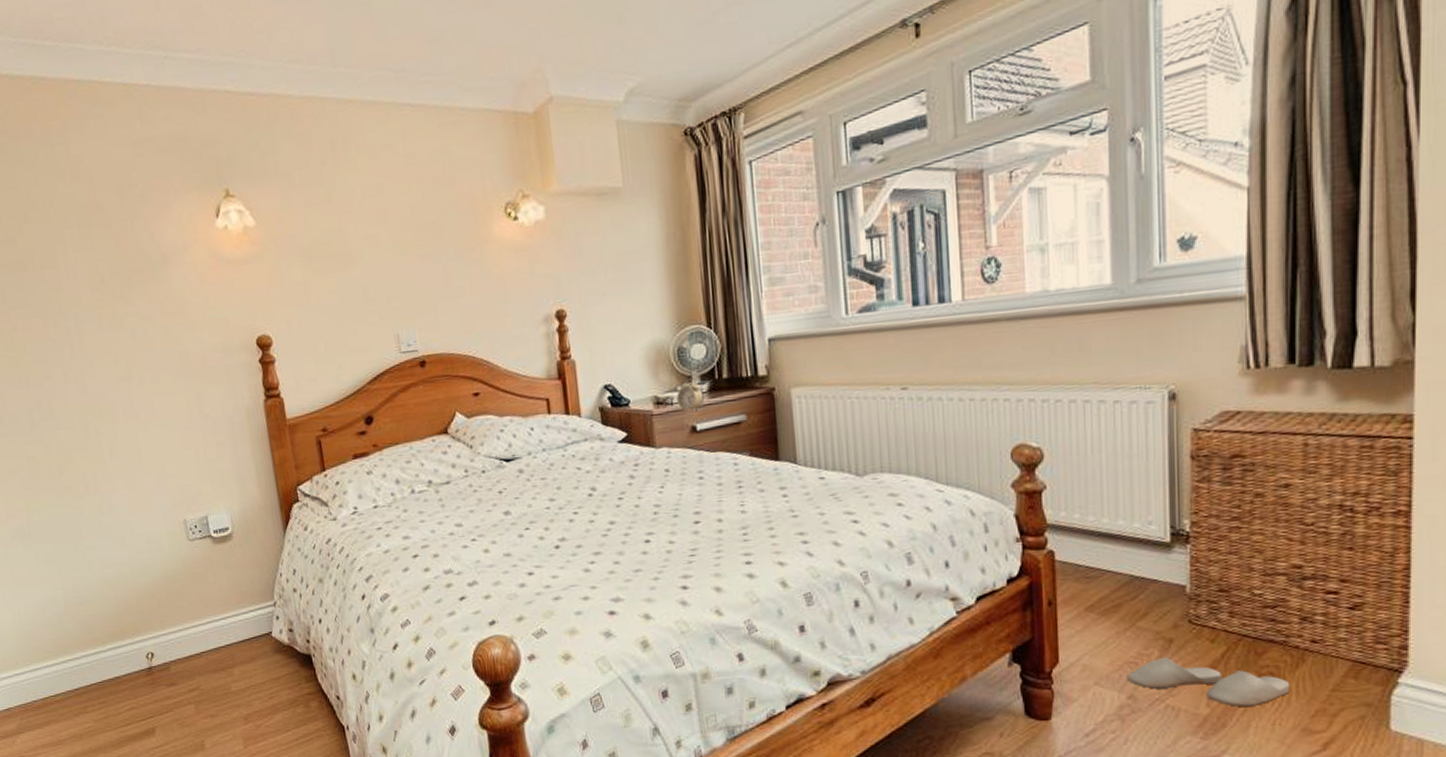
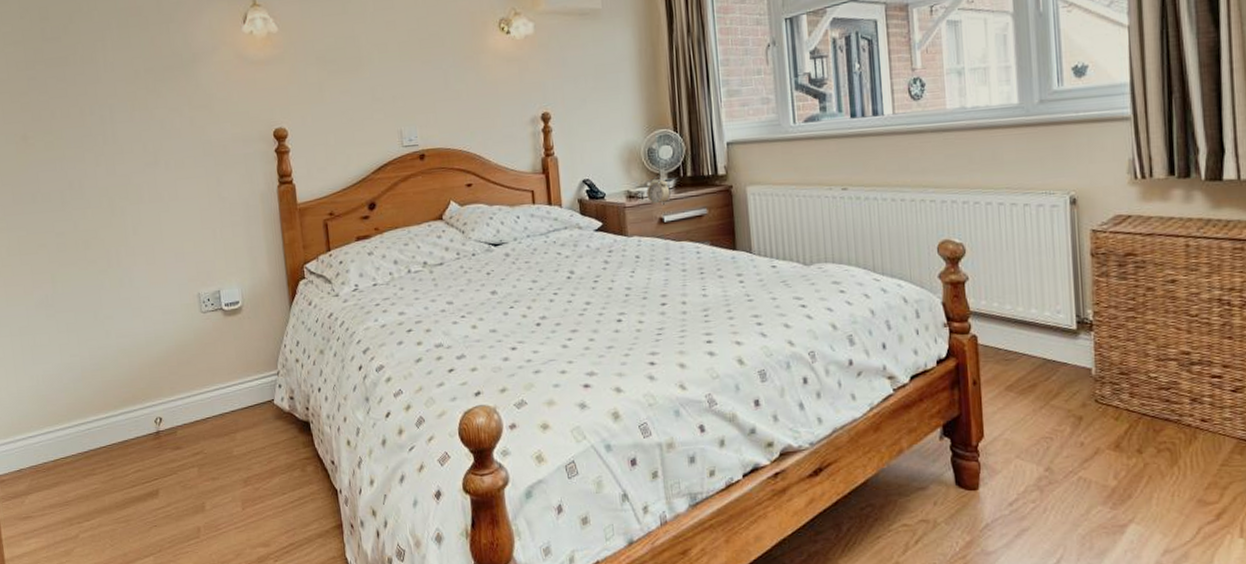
slippers: present [1127,657,1290,707] -> none [1044,433,1186,479]

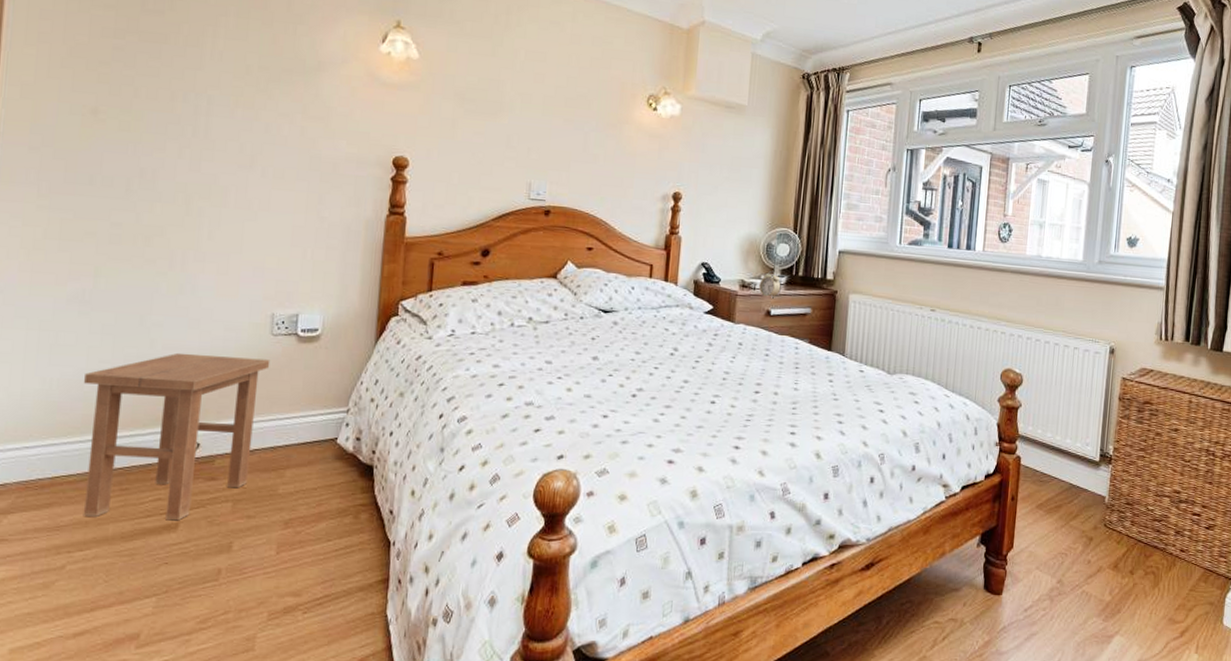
stool: none [61,335,206,491] -> present [83,352,271,521]

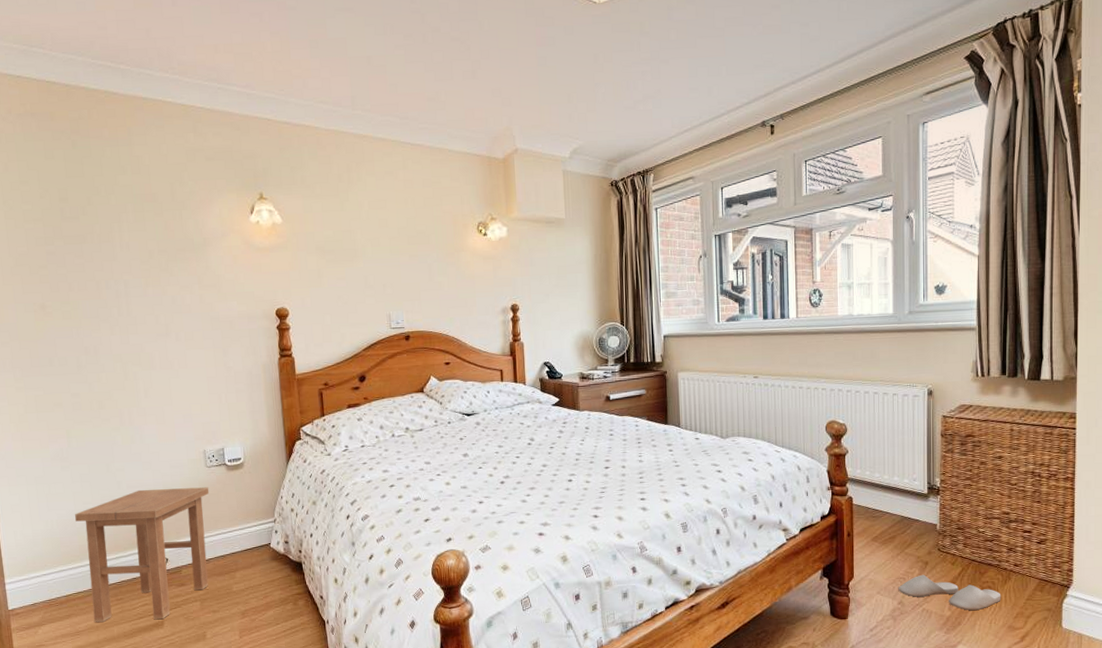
alarm clock: present [759,270,781,299] -> none [597,361,616,385]
slippers: none [1058,551,1165,597] -> present [898,574,1001,610]

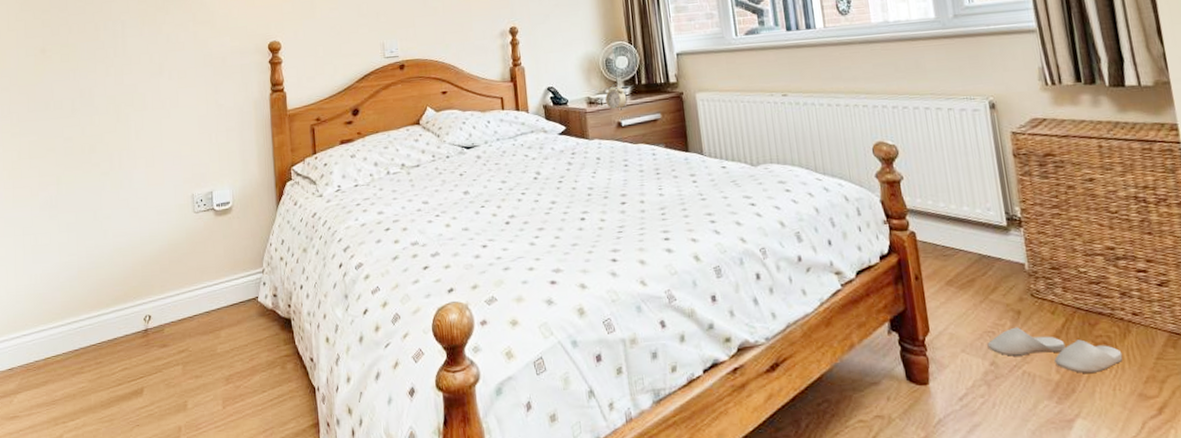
stool: present [75,487,210,622] -> none [59,234,196,390]
alarm clock: none [597,361,616,385] -> present [605,83,627,110]

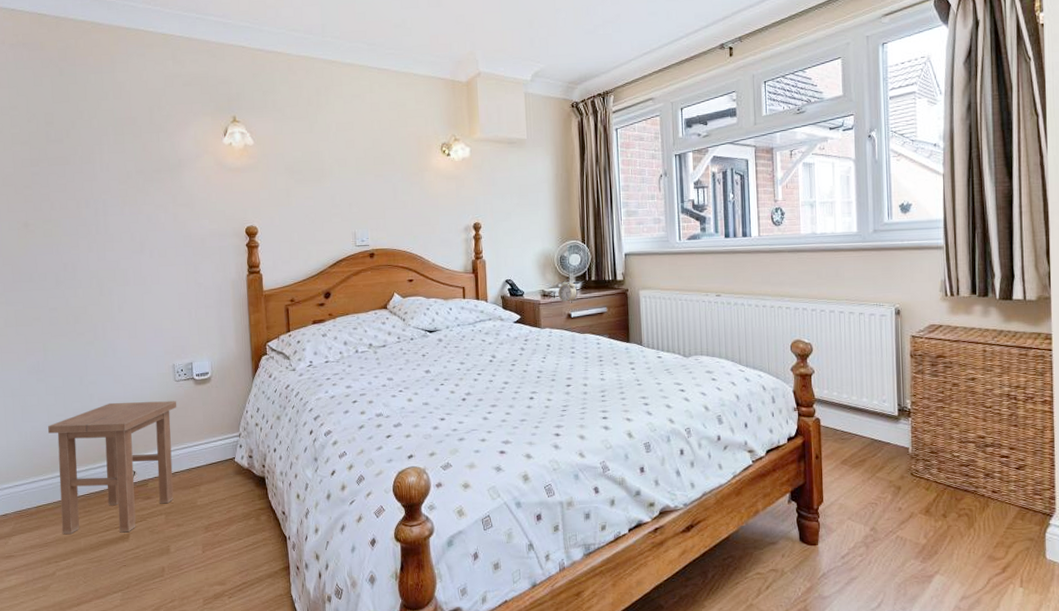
stool: none [59,234,196,390] -> present [48,401,177,534]
slippers: present [987,327,1123,373] -> none [870,500,980,538]

